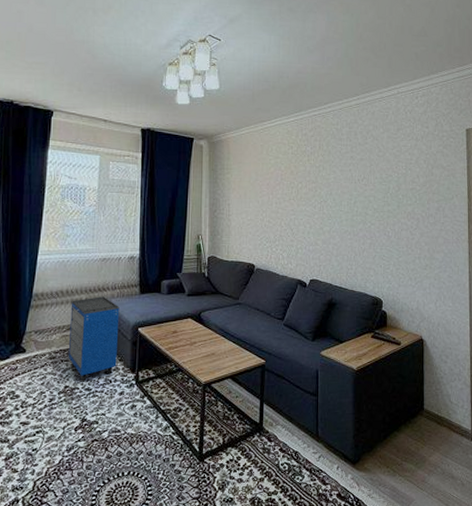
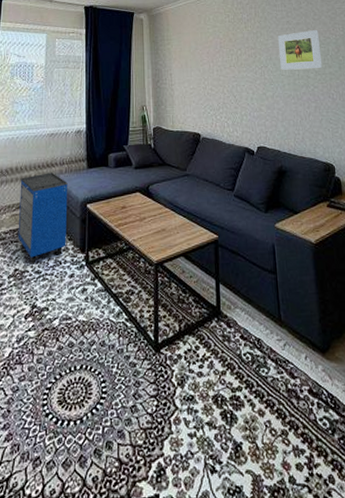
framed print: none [339,167,382,206] -> present [277,30,323,70]

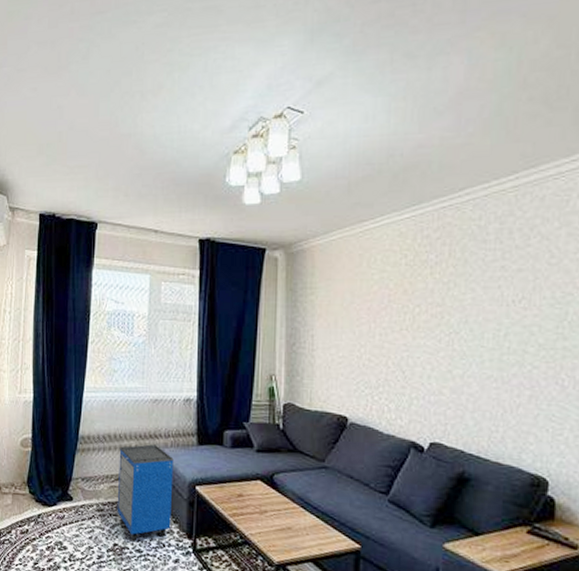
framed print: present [277,30,323,70] -> none [481,281,554,341]

